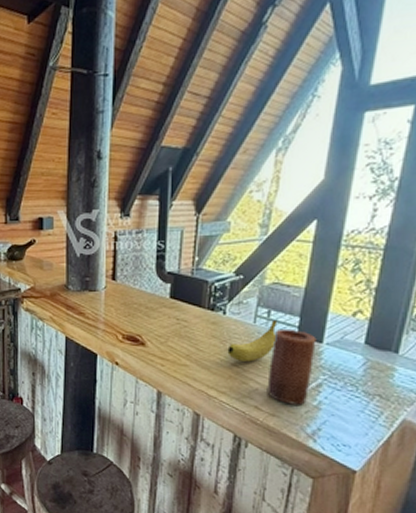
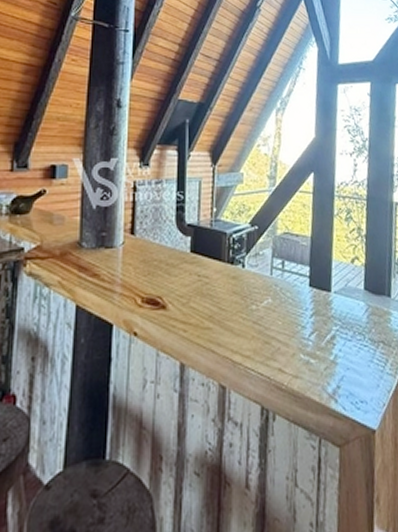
fruit: present [227,319,278,362] -> none [248,270,292,318]
candle: present [267,328,317,405] -> none [287,279,326,362]

